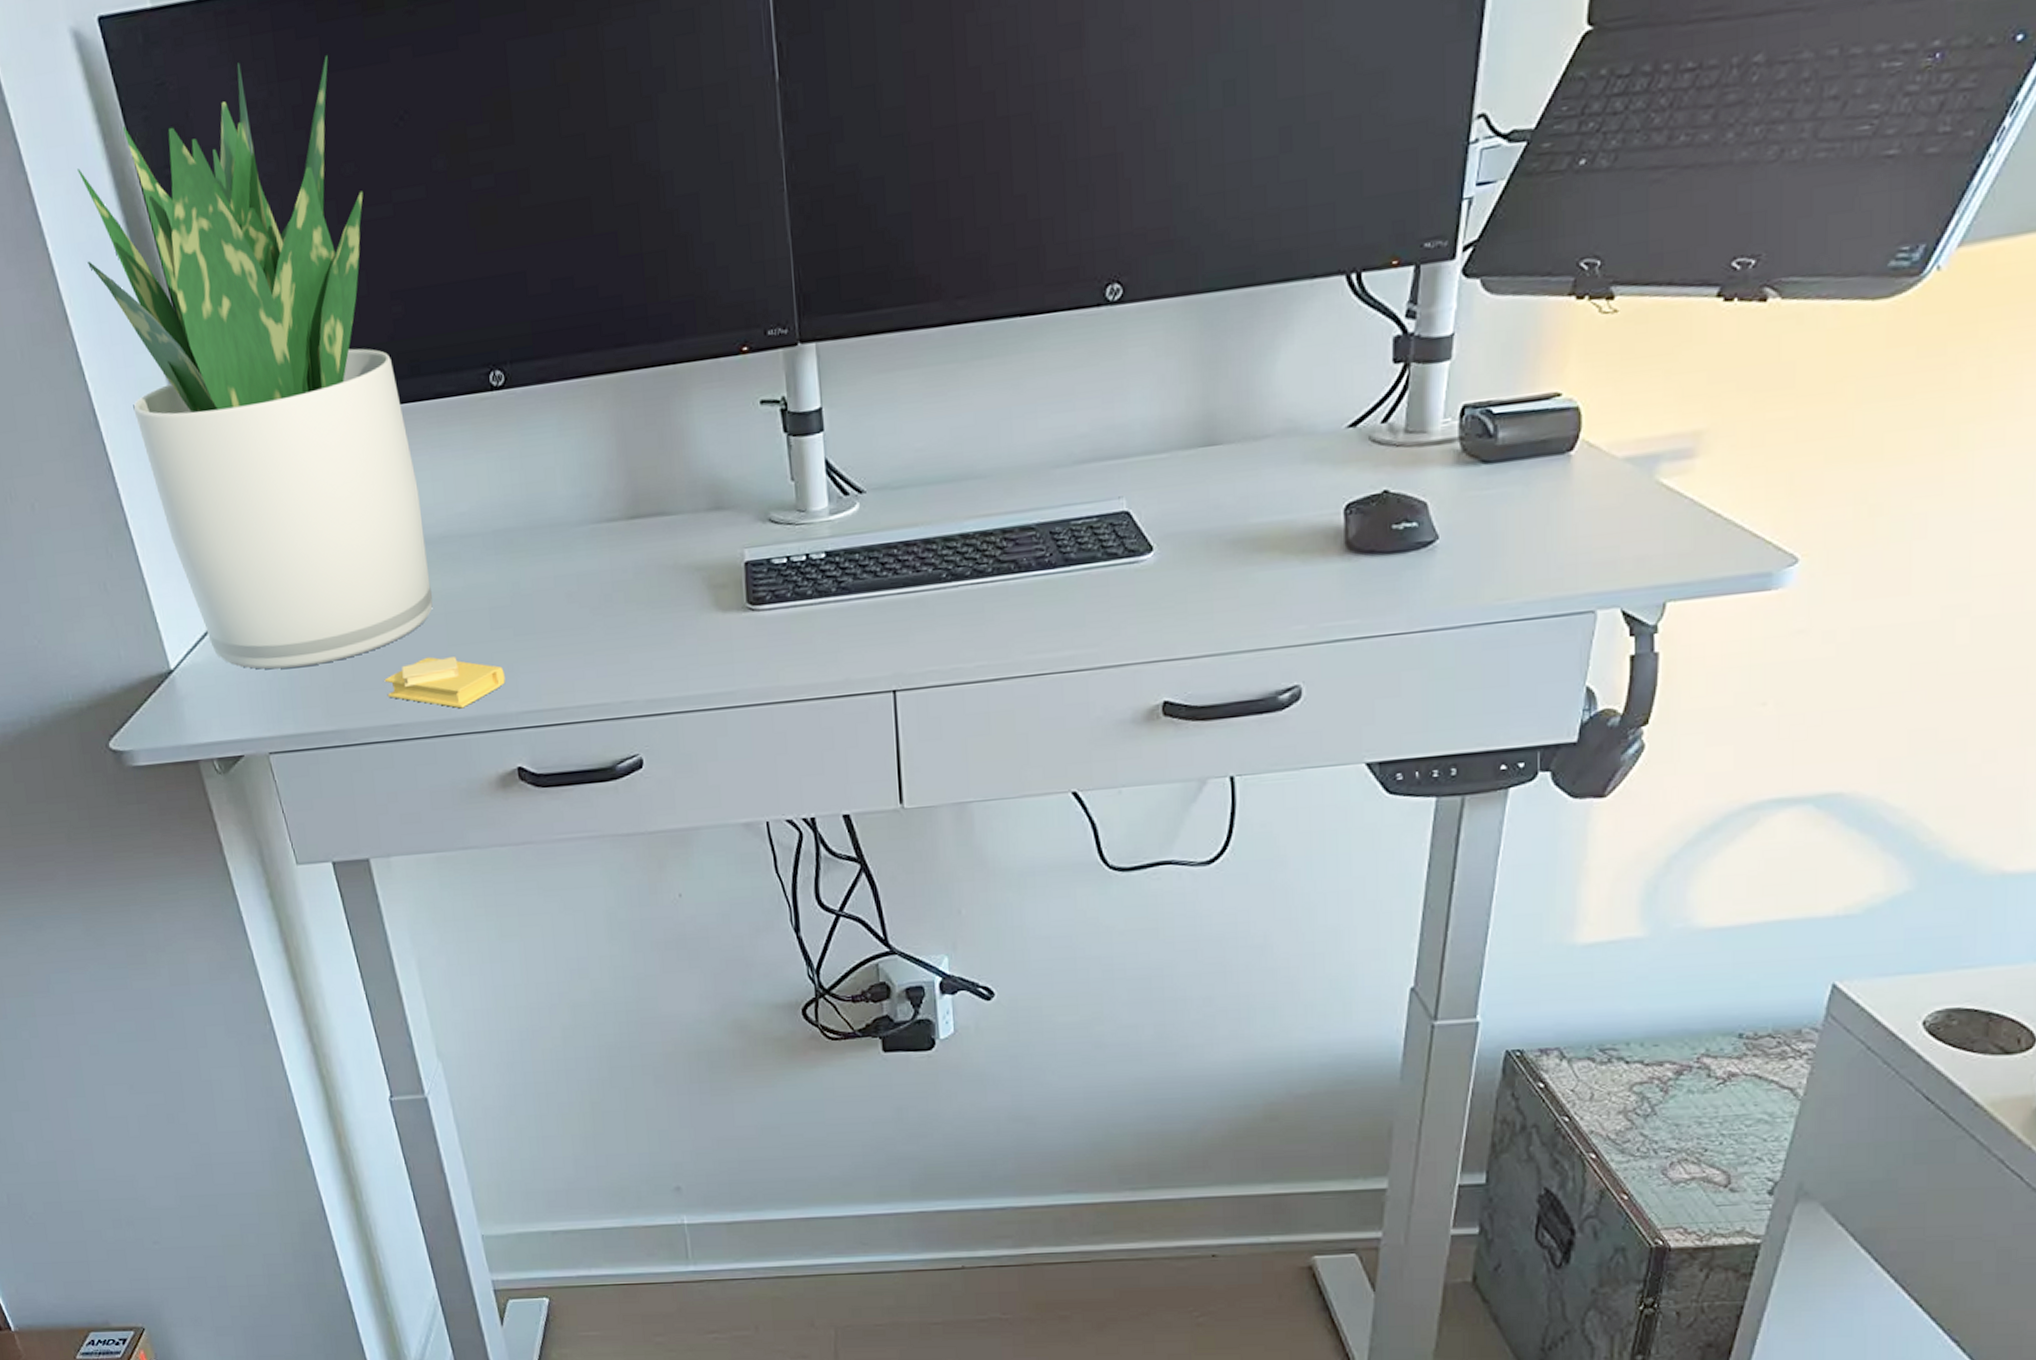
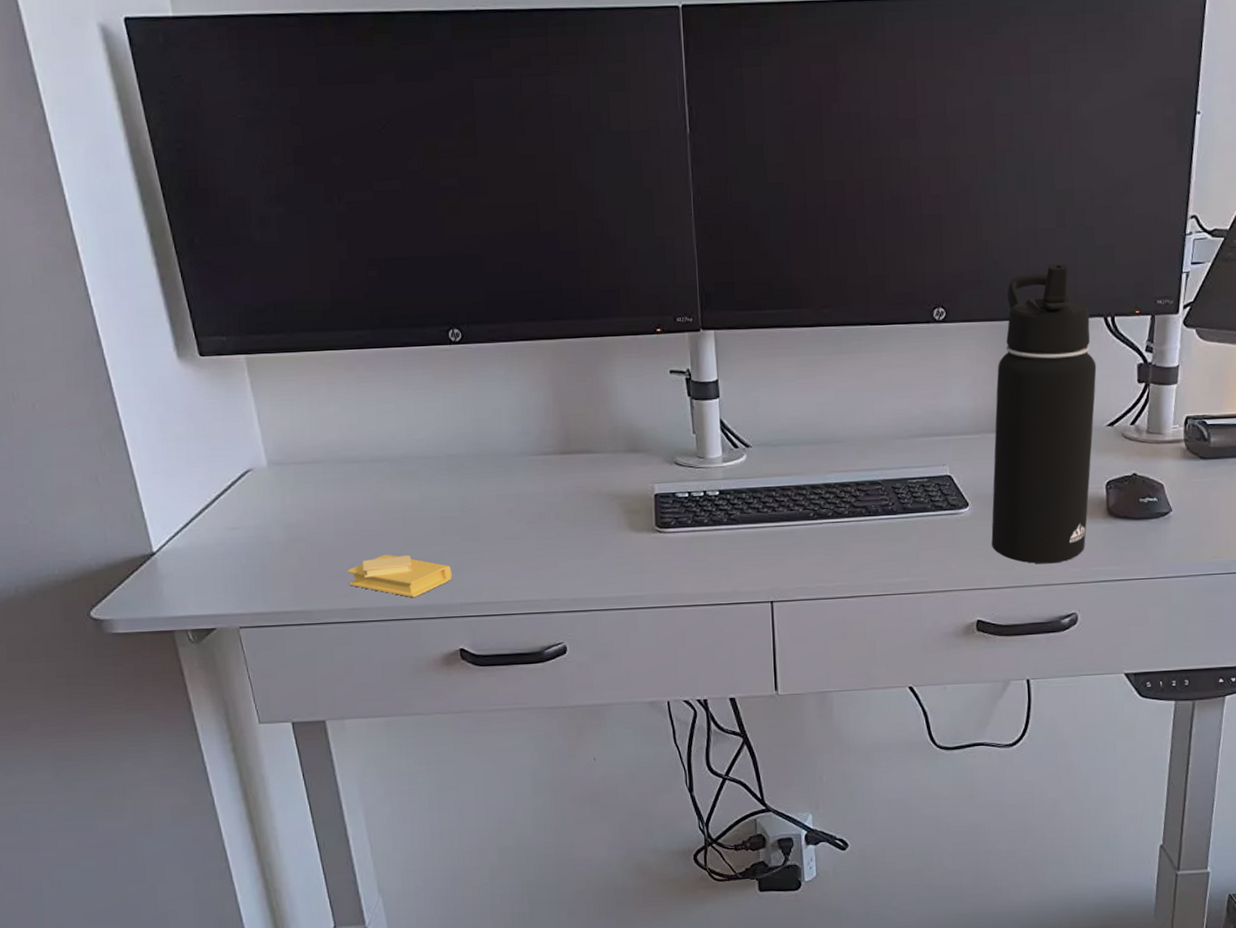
planter: present [77,54,433,670] -> none [96,68,392,557]
water bottle: none [1183,204,1334,623] -> present [991,264,1097,564]

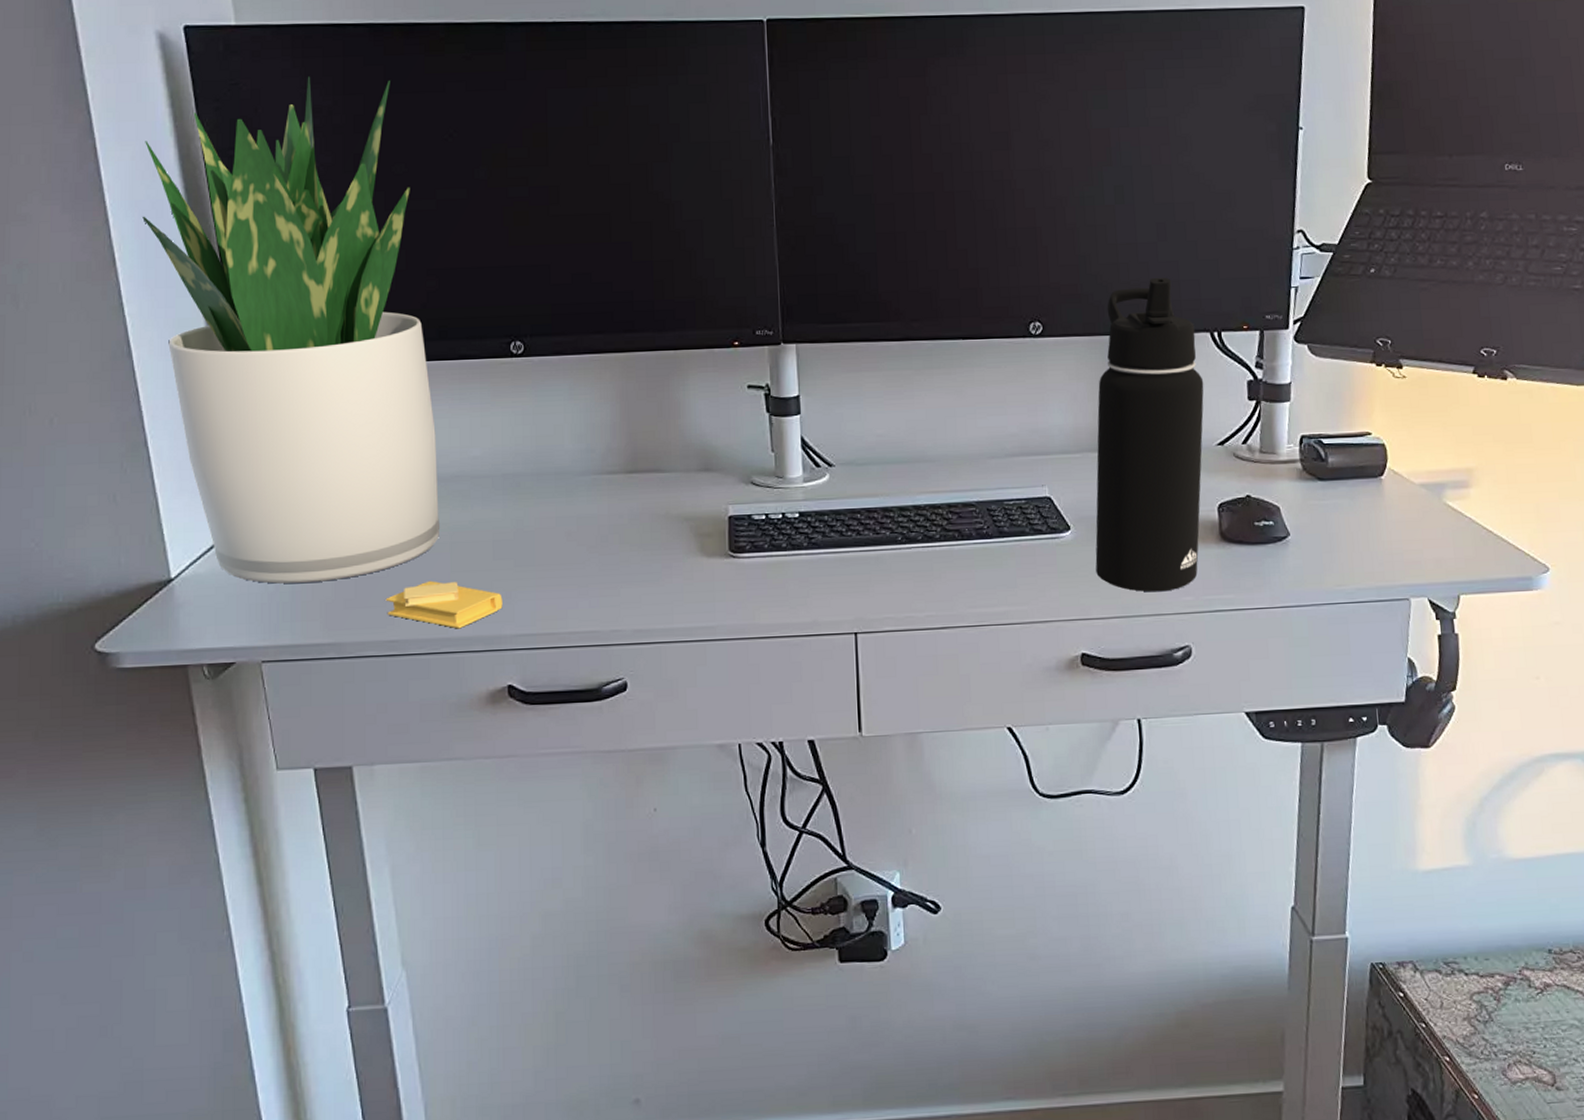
planter: none [96,68,392,557] -> present [142,76,439,584]

